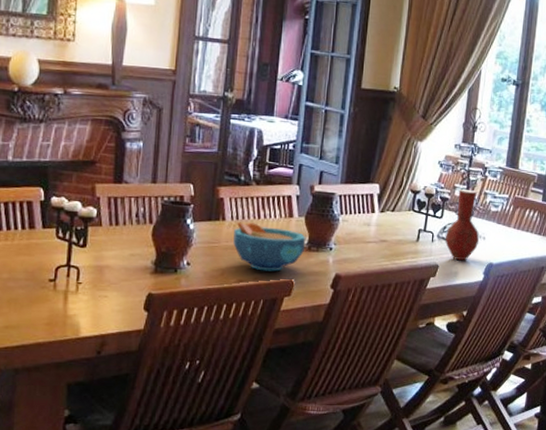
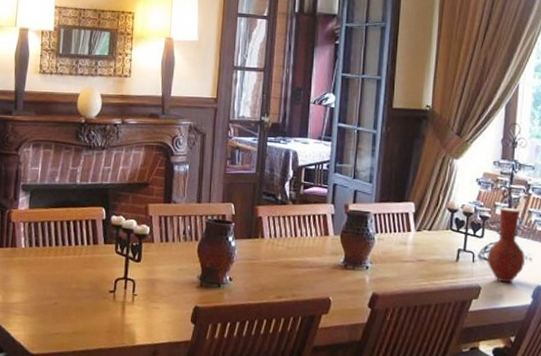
bowl: present [233,222,306,272] -> none [272,240,342,289]

